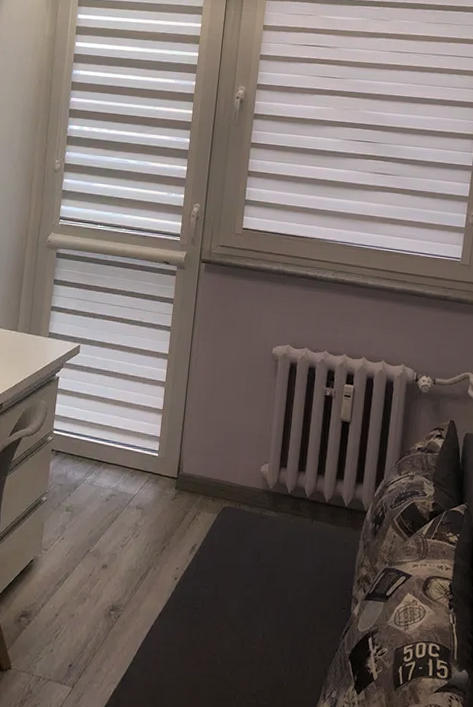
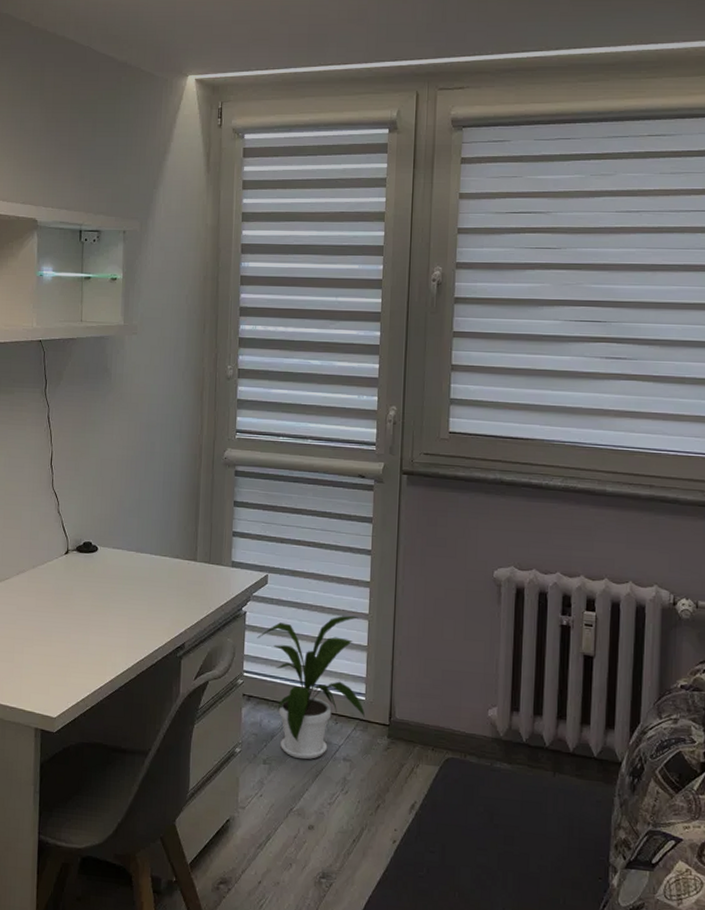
house plant: none [67,383,157,508] -> present [257,615,365,760]

